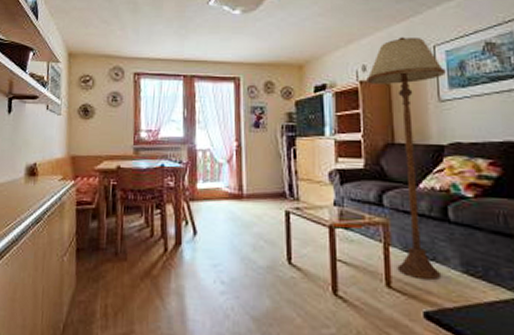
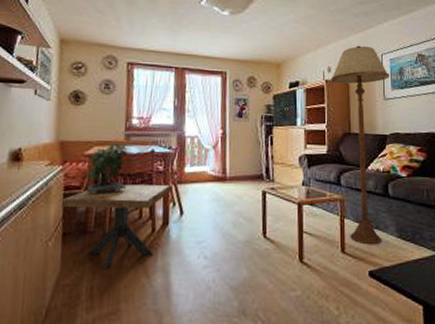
side table: none [72,200,186,287] -> present [59,184,174,268]
potted plant: none [98,156,137,211] -> present [86,142,127,195]

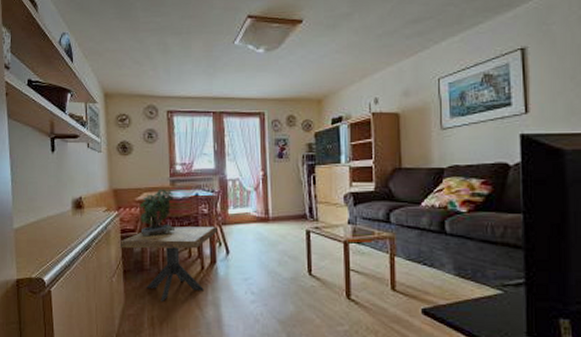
floor lamp: present [331,45,389,244] -> none [378,71,448,282]

